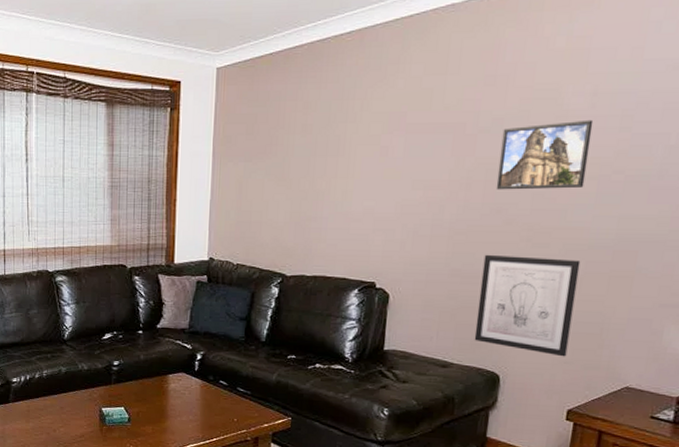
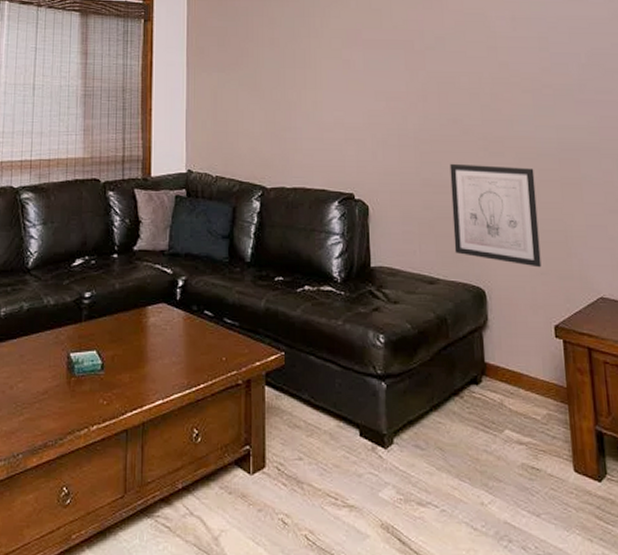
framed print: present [496,119,594,190] -> none [445,40,522,102]

